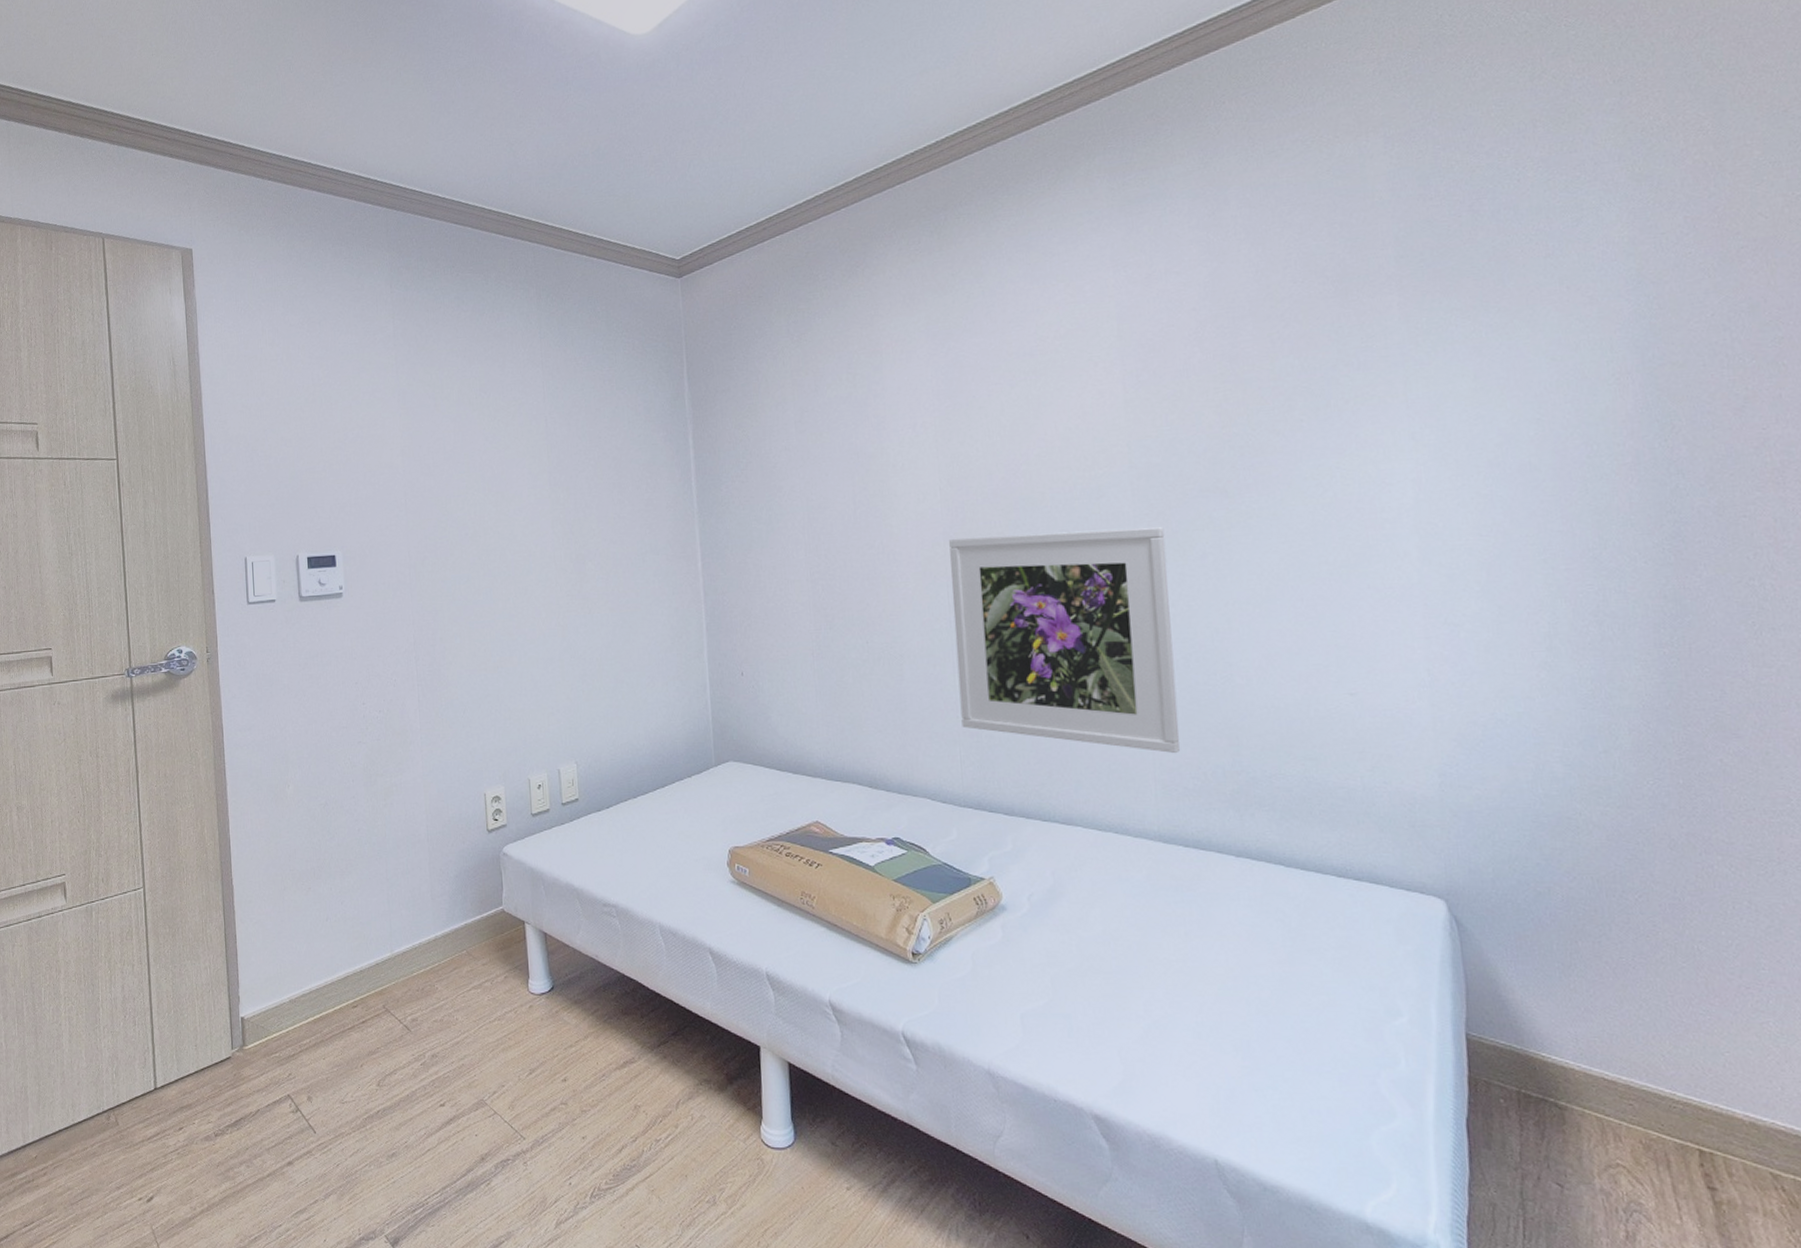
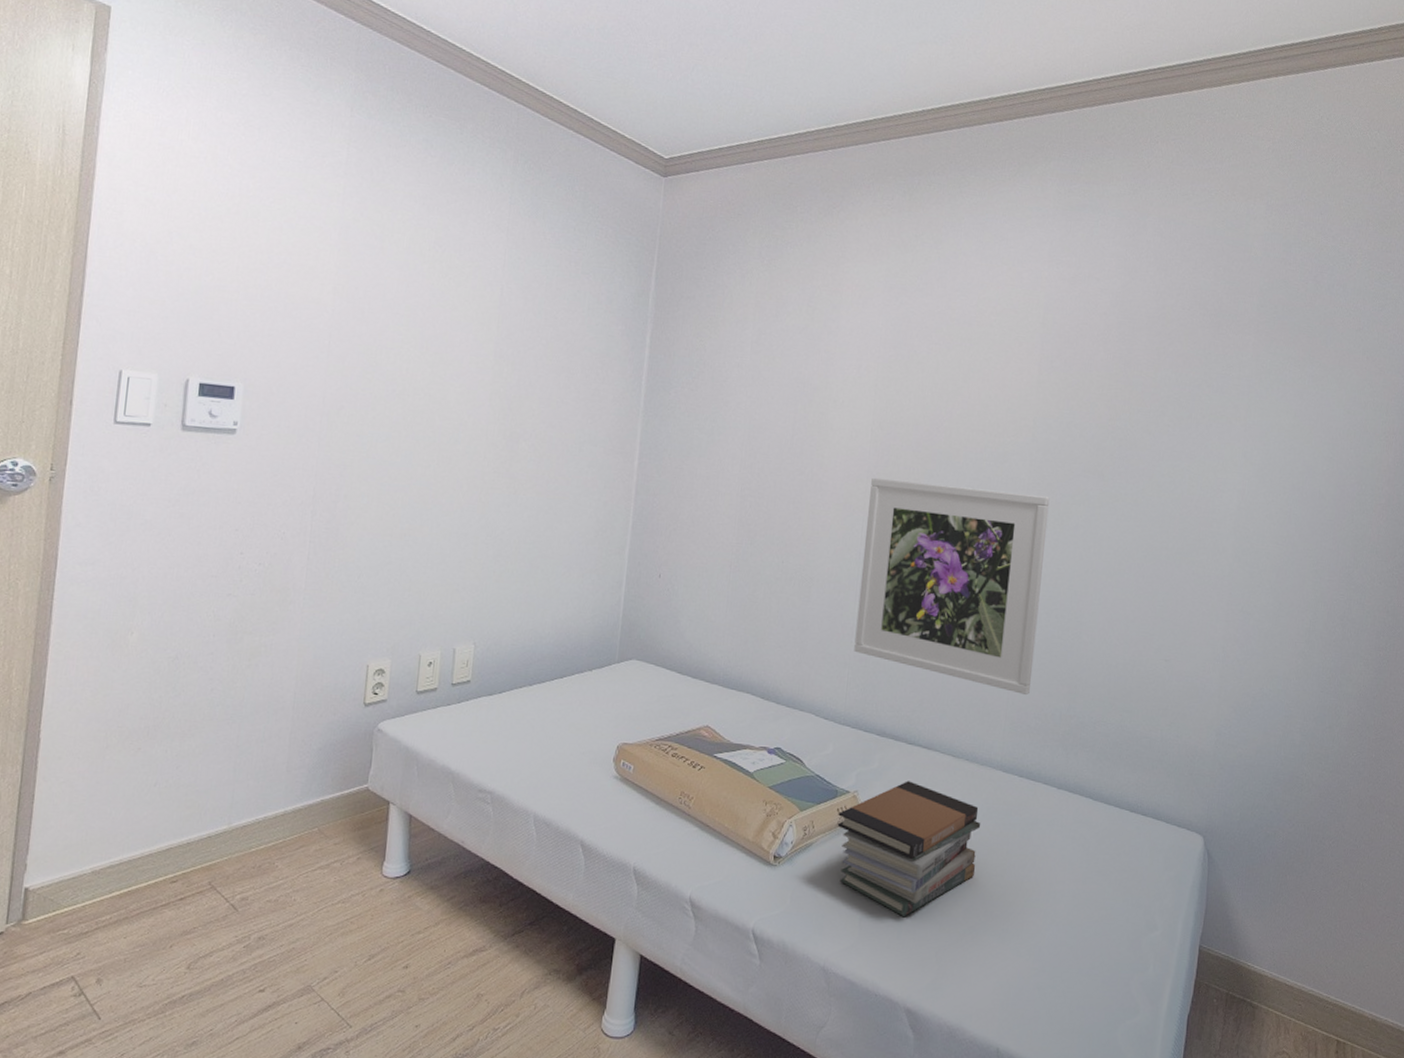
book stack: none [976,861,1150,1012] -> present [837,781,981,916]

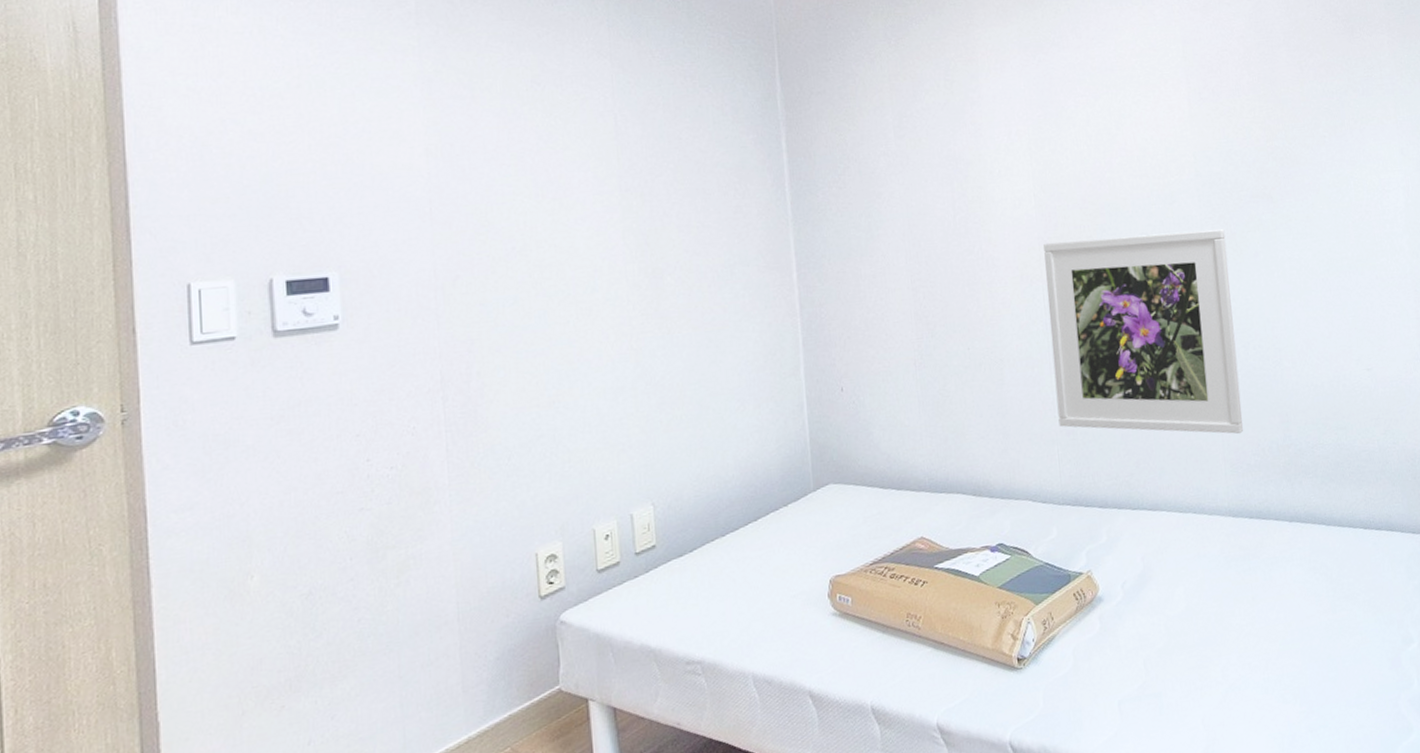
book stack: present [837,781,981,916] -> none [1075,547,1225,690]

